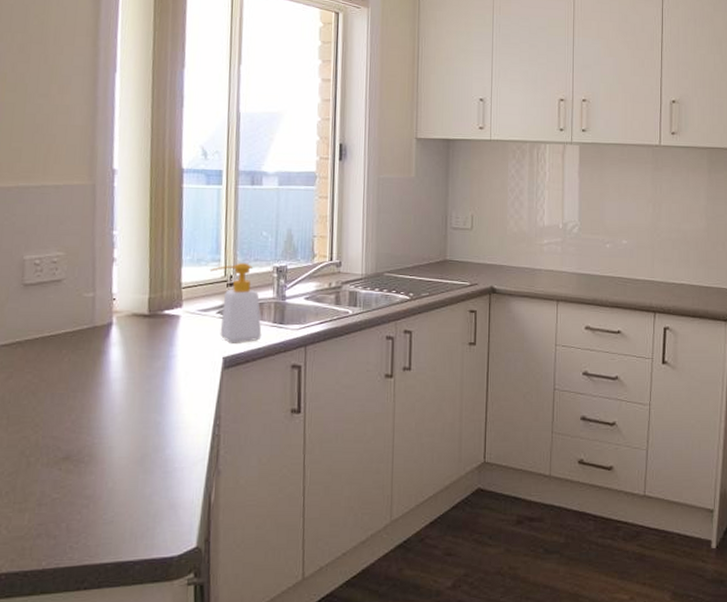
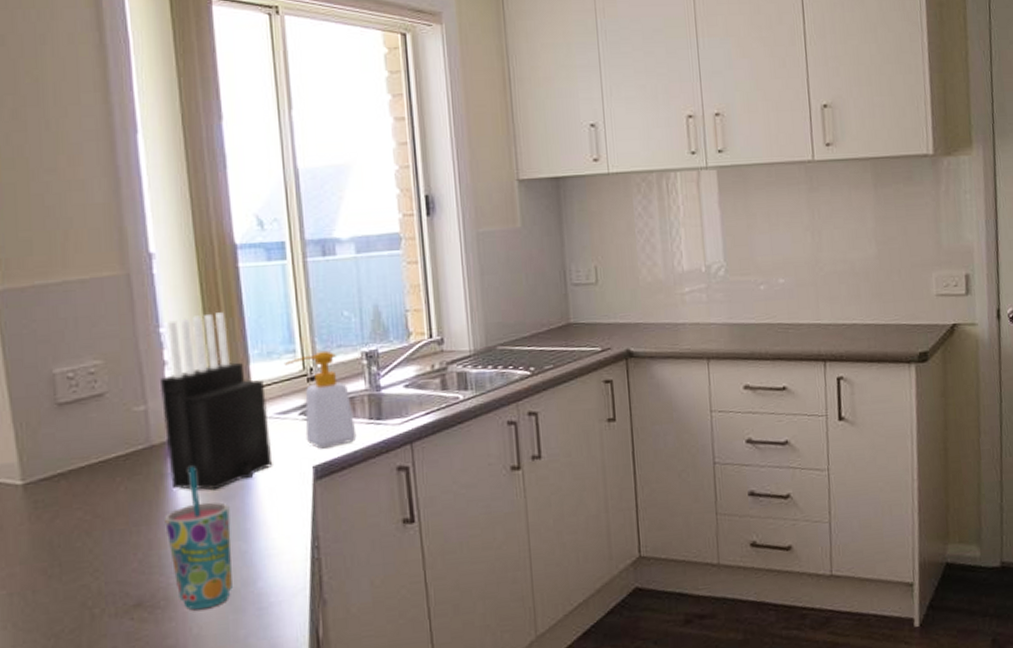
cup: none [97,347,151,468] -> present [164,466,232,610]
knife block: none [106,222,192,369] -> present [160,312,273,490]

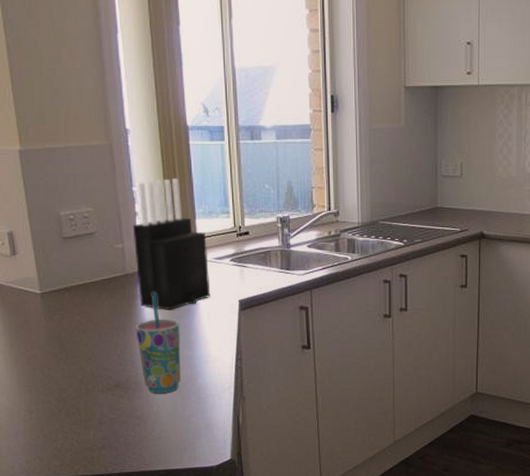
soap bottle: present [283,350,357,449] -> none [220,214,271,288]

